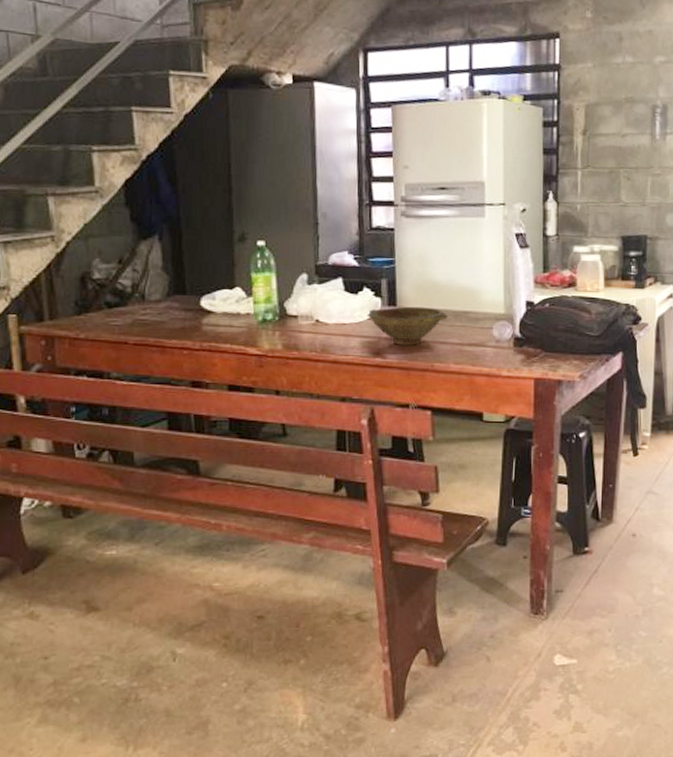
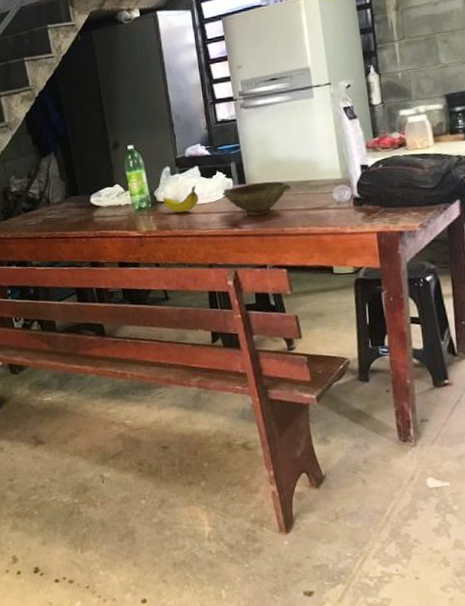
fruit: none [293,300,339,331] -> present [162,185,199,212]

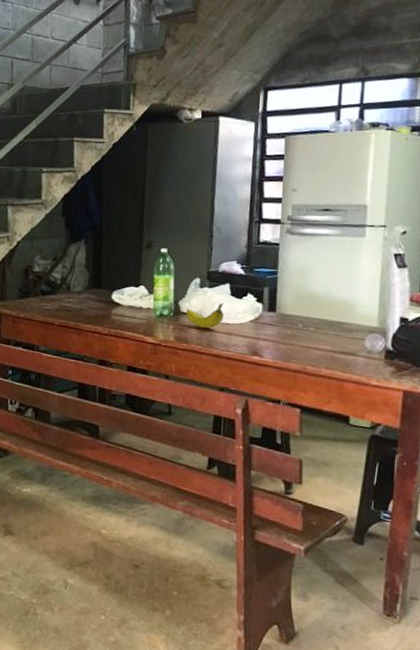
bowl: present [222,181,291,216] -> none [248,313,323,348]

